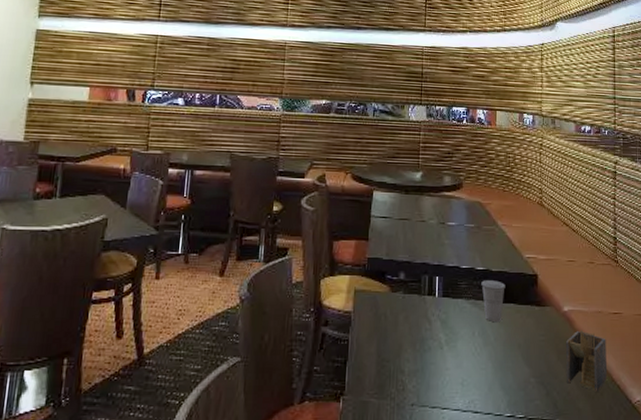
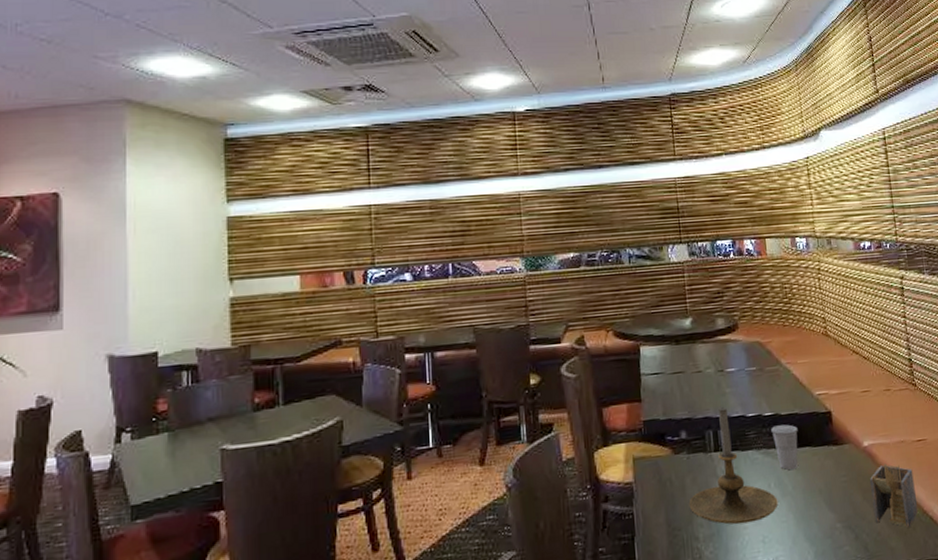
candle holder: none [399,256,480,365] -> present [688,407,778,525]

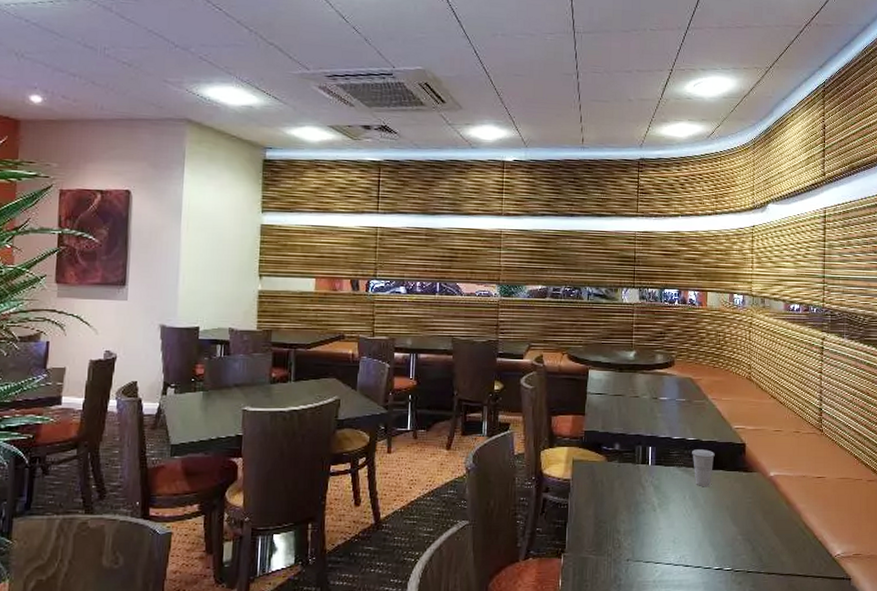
candle holder: present [688,407,778,525] -> none [615,428,690,525]
napkin holder: present [870,464,919,527] -> none [771,493,810,547]

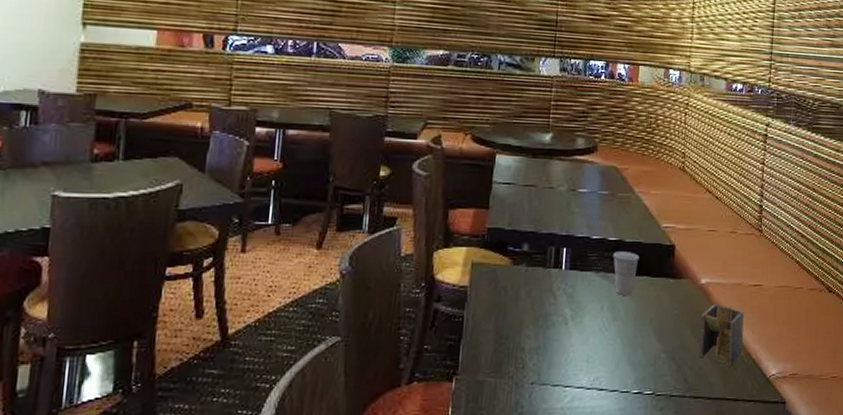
napkin holder: none [771,493,810,547] -> present [699,303,744,366]

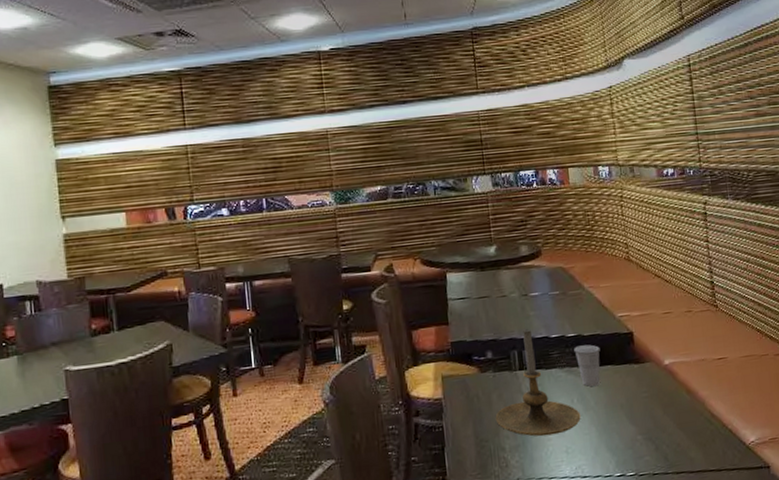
candle holder: none [520,226,608,341] -> present [495,329,581,437]
napkin holder: present [699,303,744,366] -> none [671,380,718,439]

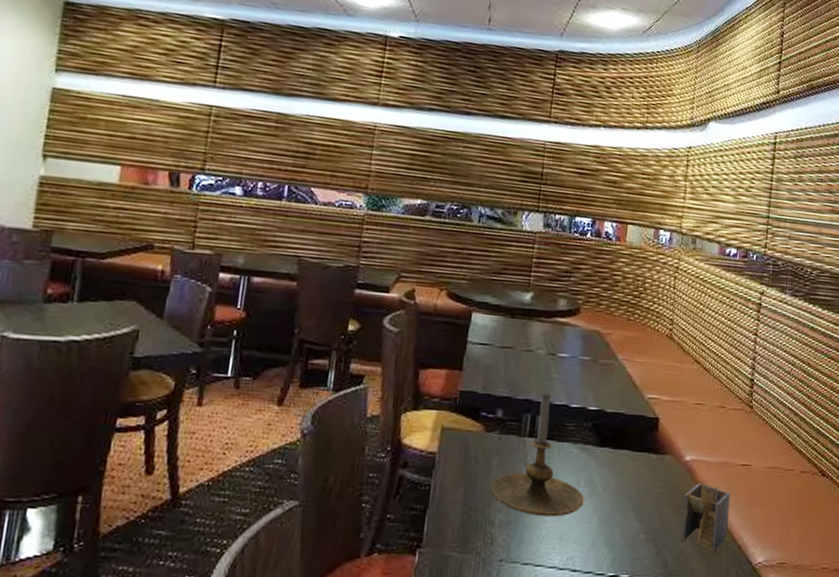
cup: present [574,344,601,387] -> none [592,422,621,471]
napkin holder: none [671,380,718,439] -> present [680,482,731,551]

